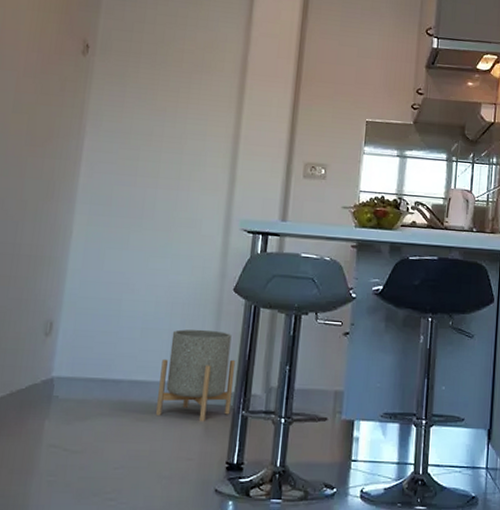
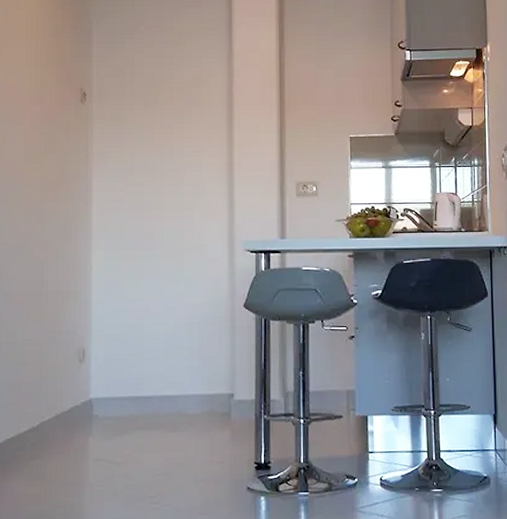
planter: present [156,329,236,422] -> none [186,344,253,428]

